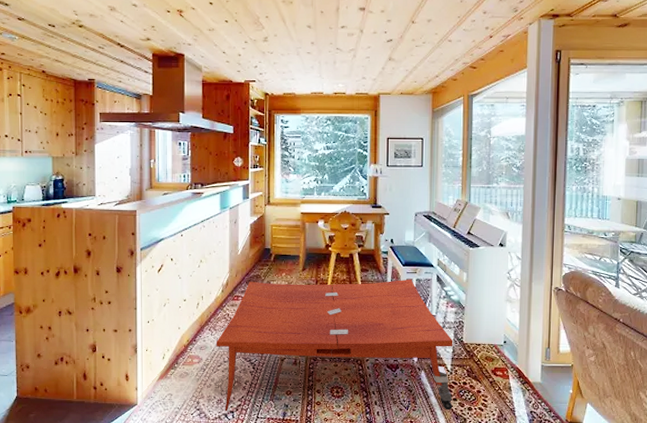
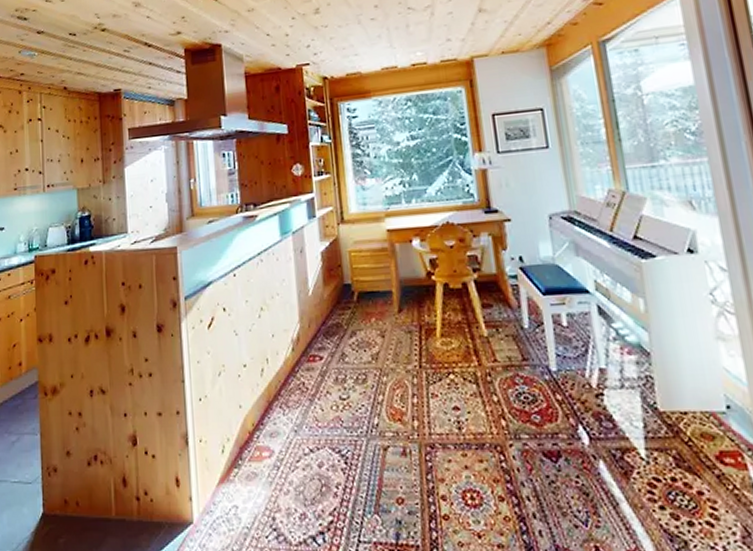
coffee table: present [215,279,453,412] -> none [290,313,661,533]

